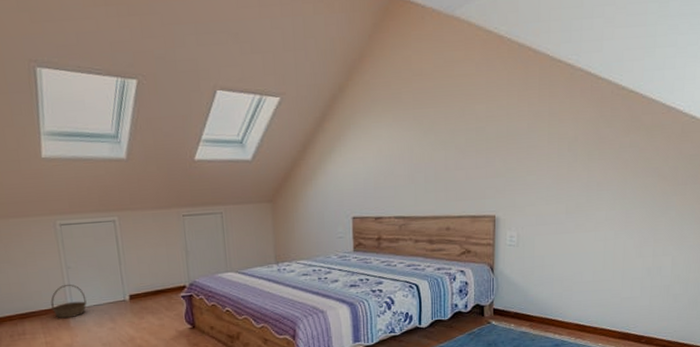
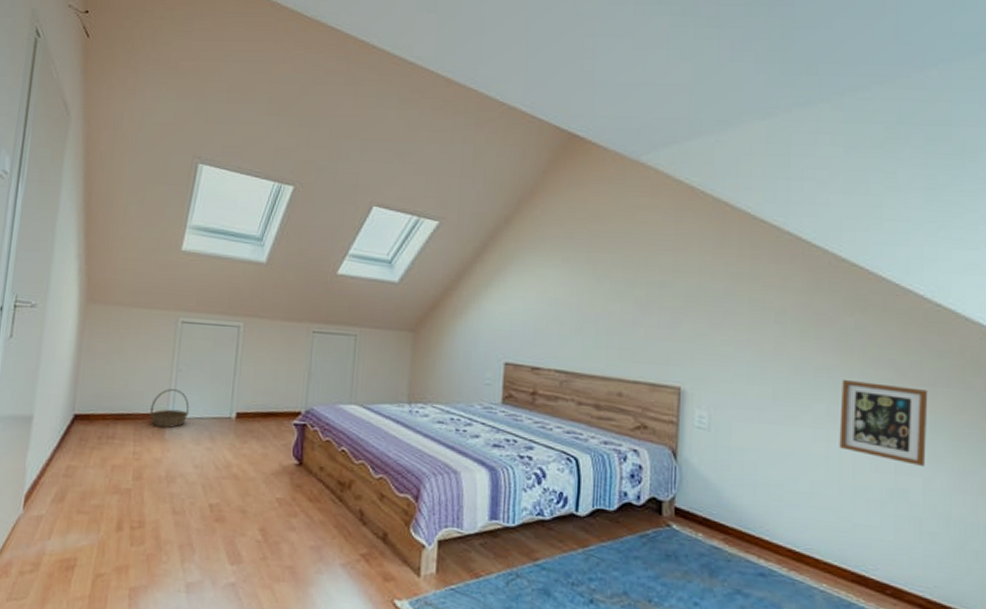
picture frame: none [614,188,681,248] -> present [839,379,928,466]

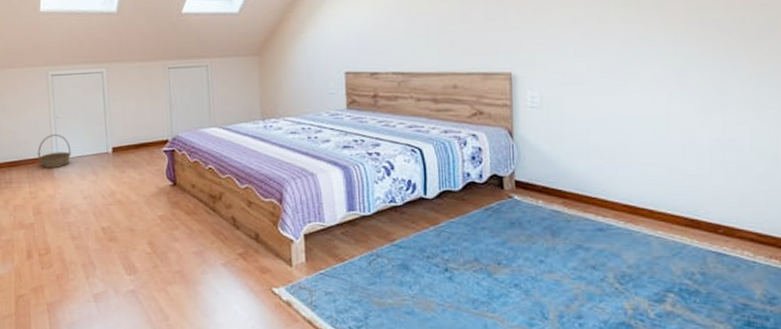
picture frame: present [839,379,928,466] -> none [666,43,753,115]

